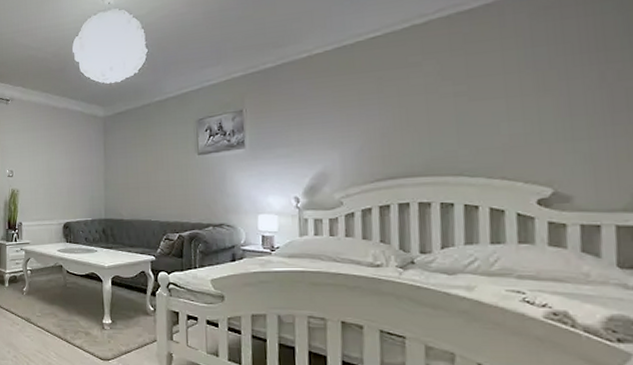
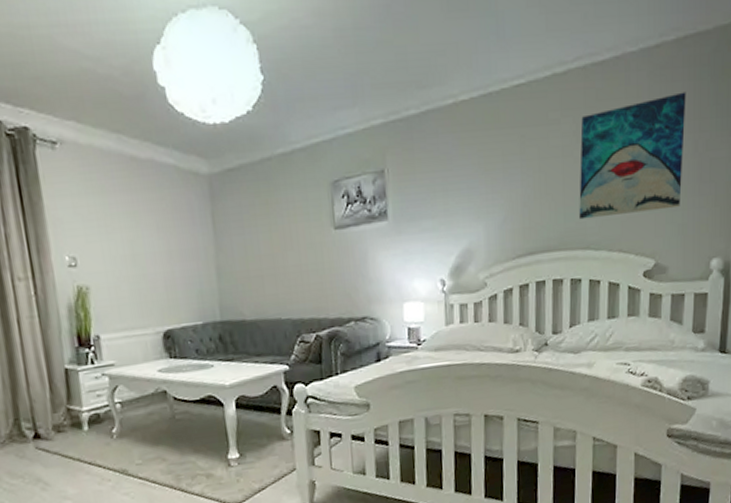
wall art: none [446,27,586,149] -> present [579,92,686,220]

